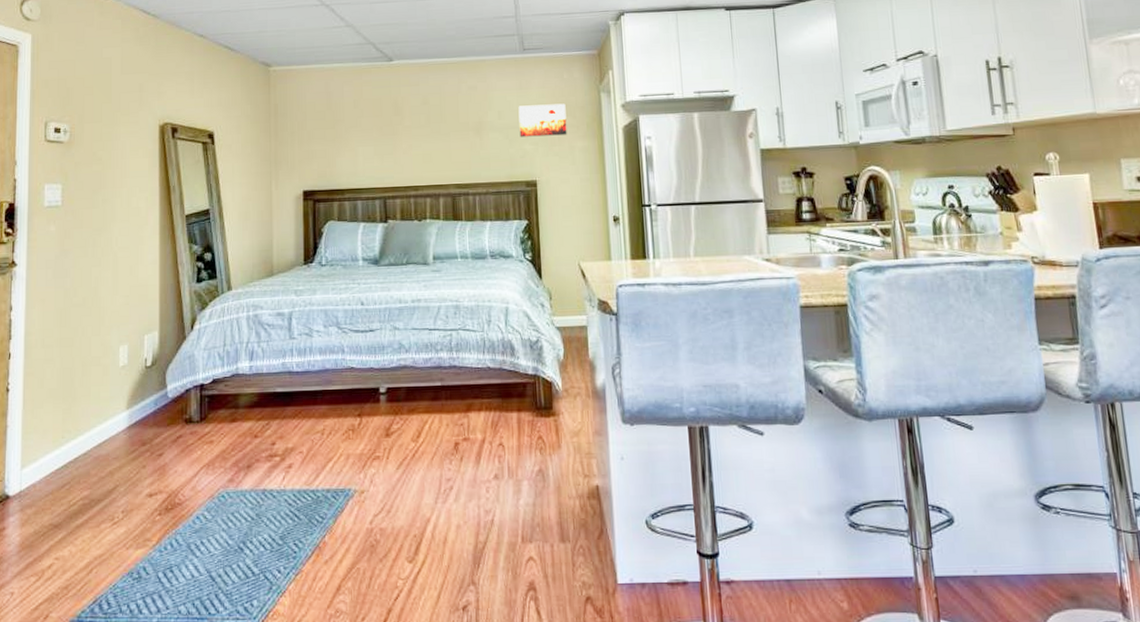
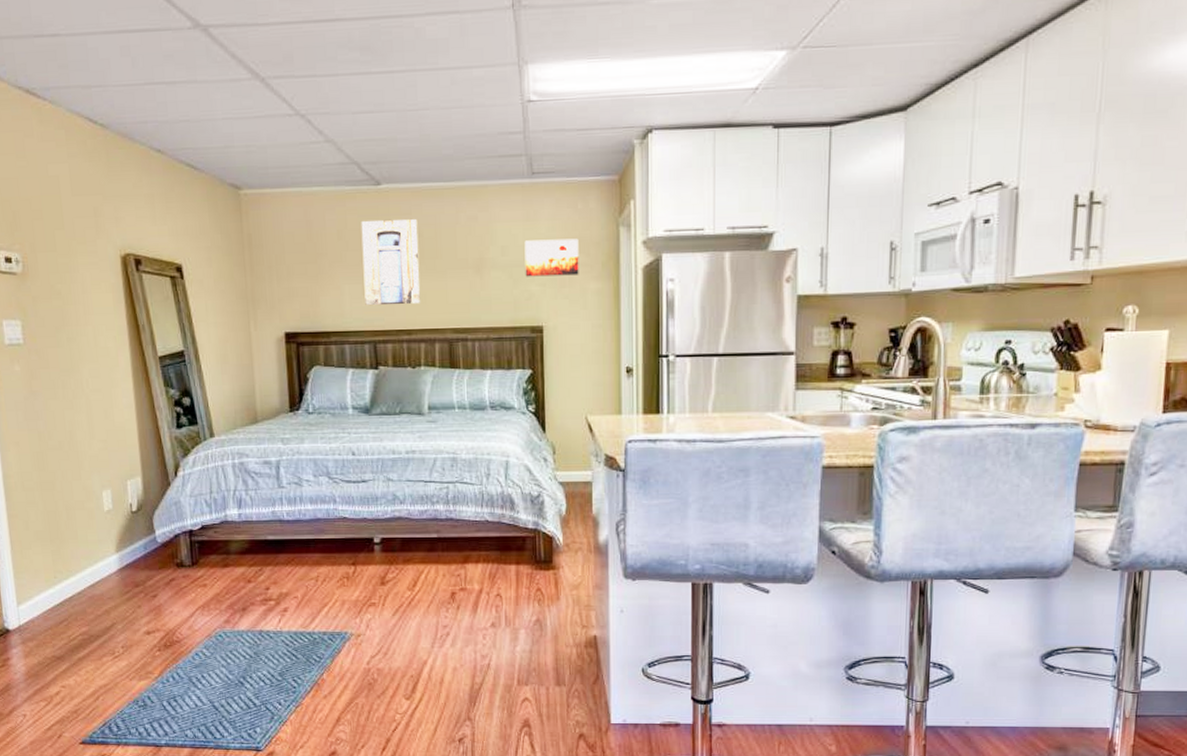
wall art: none [375,89,427,165] -> present [361,219,421,305]

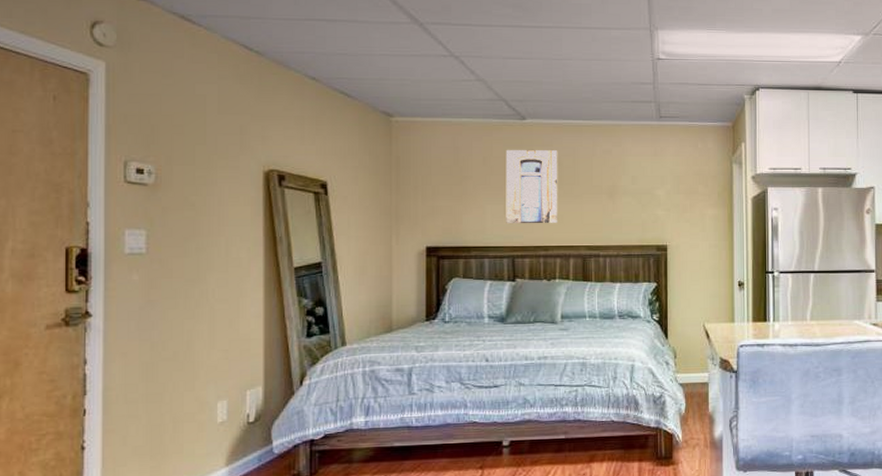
wall art: present [524,238,579,277] -> none [652,172,699,203]

